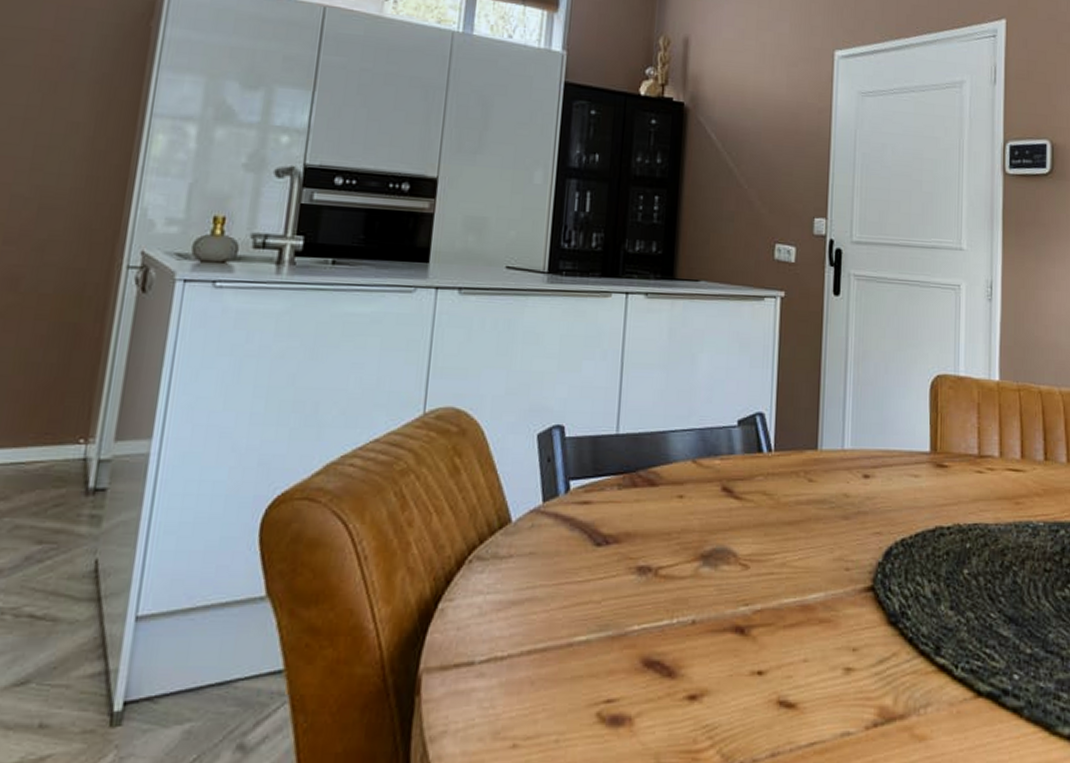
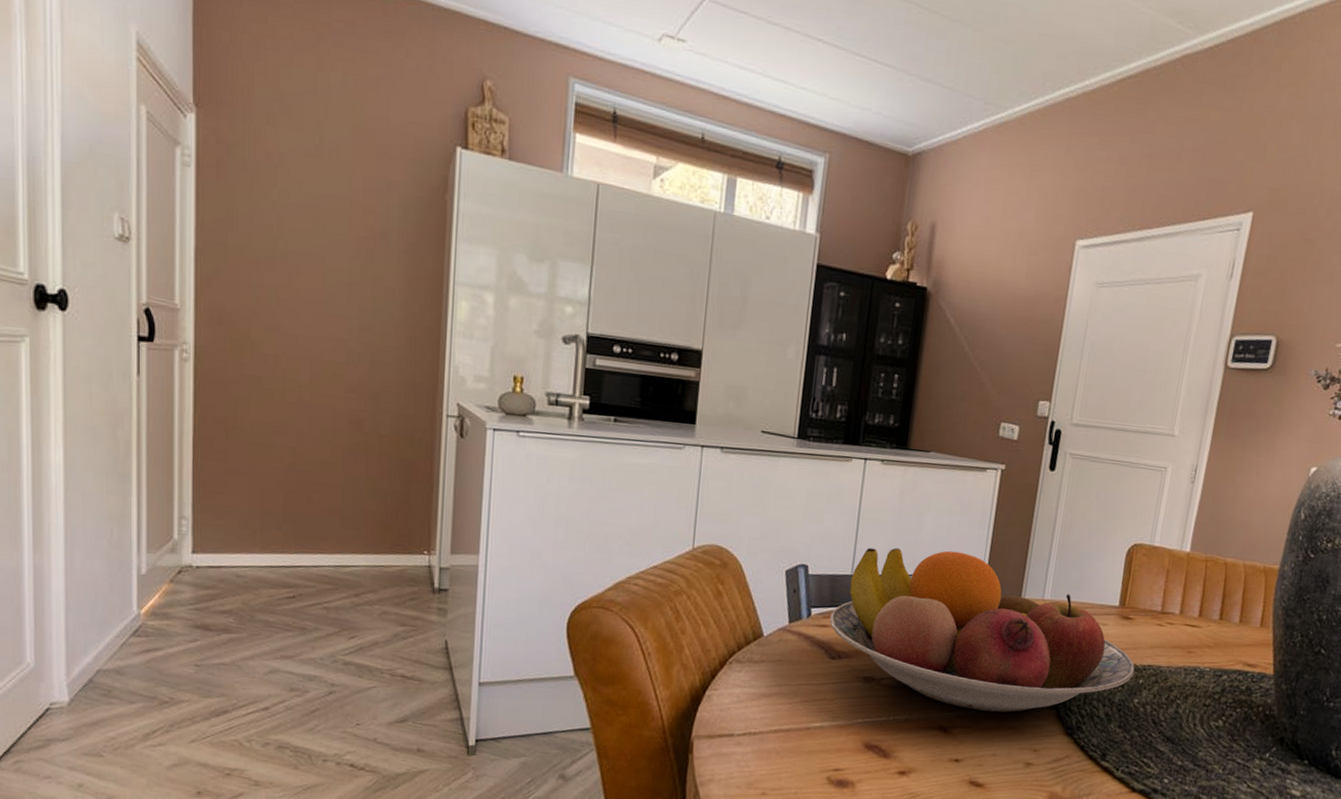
fruit bowl: none [592,397,959,600] -> present [829,548,1135,713]

